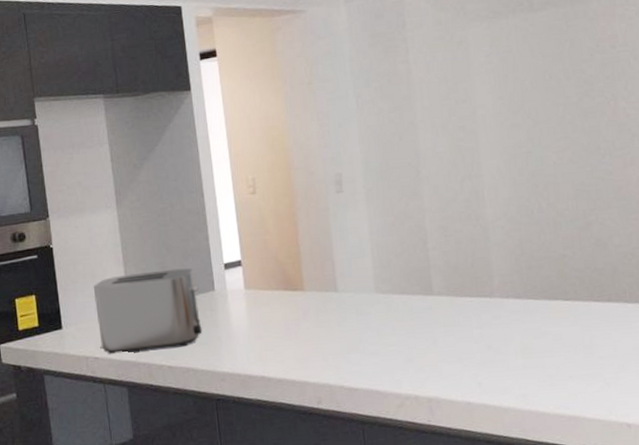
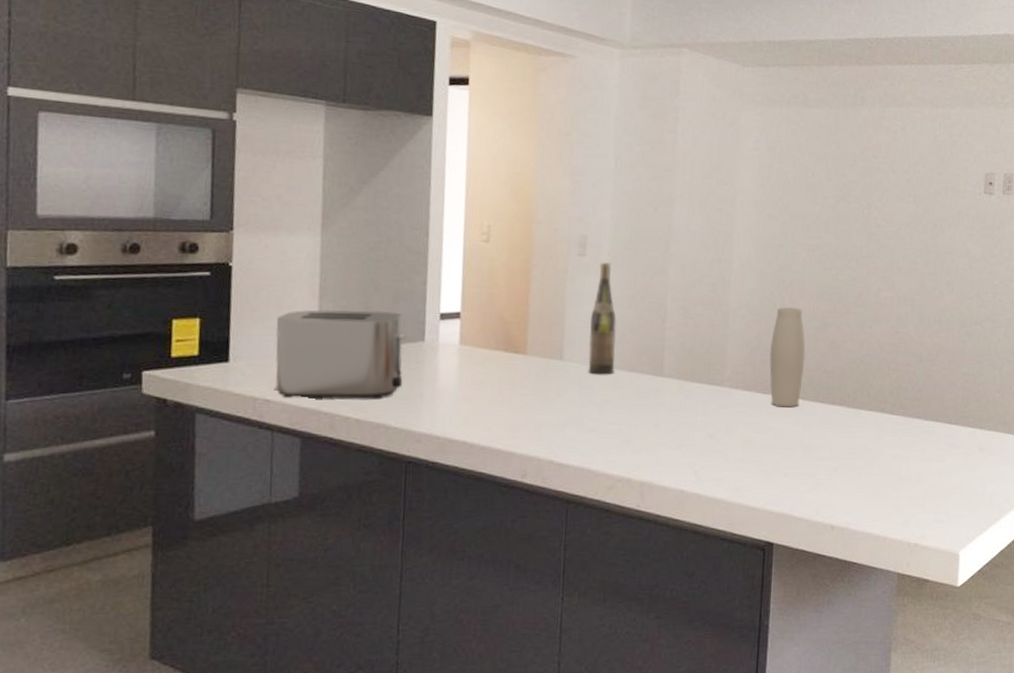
wine bottle: none [356,195,387,301] -> present [588,262,617,375]
vase: none [534,210,574,311] -> present [769,306,806,408]

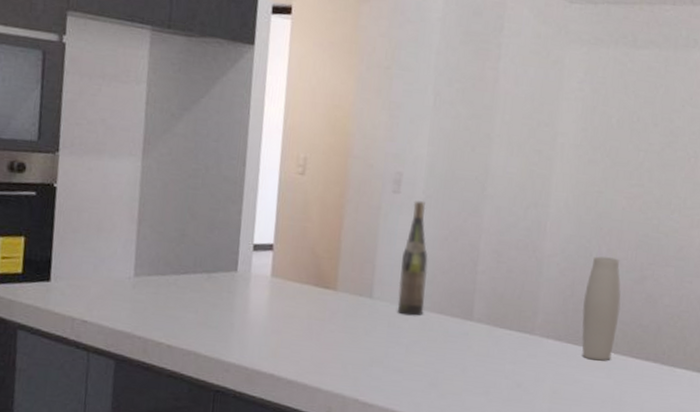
toaster: present [275,309,408,399] -> none [93,234,221,327]

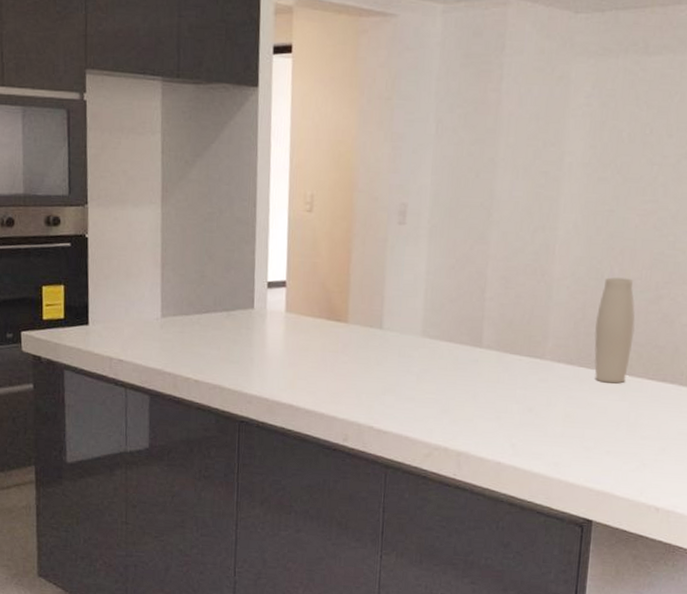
wine bottle: present [397,200,428,316] -> none [407,231,436,345]

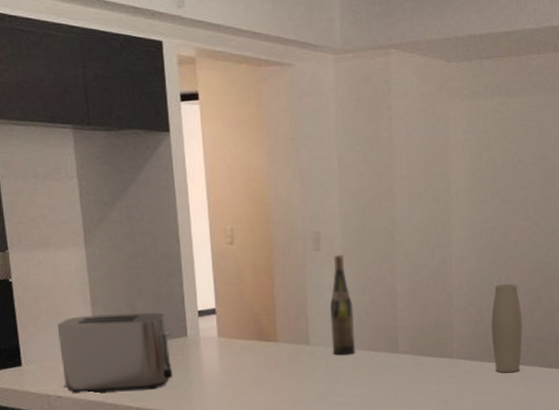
toaster: none [125,278,239,362] -> present [57,312,173,395]
wine bottle: none [407,231,436,345] -> present [329,255,356,356]

